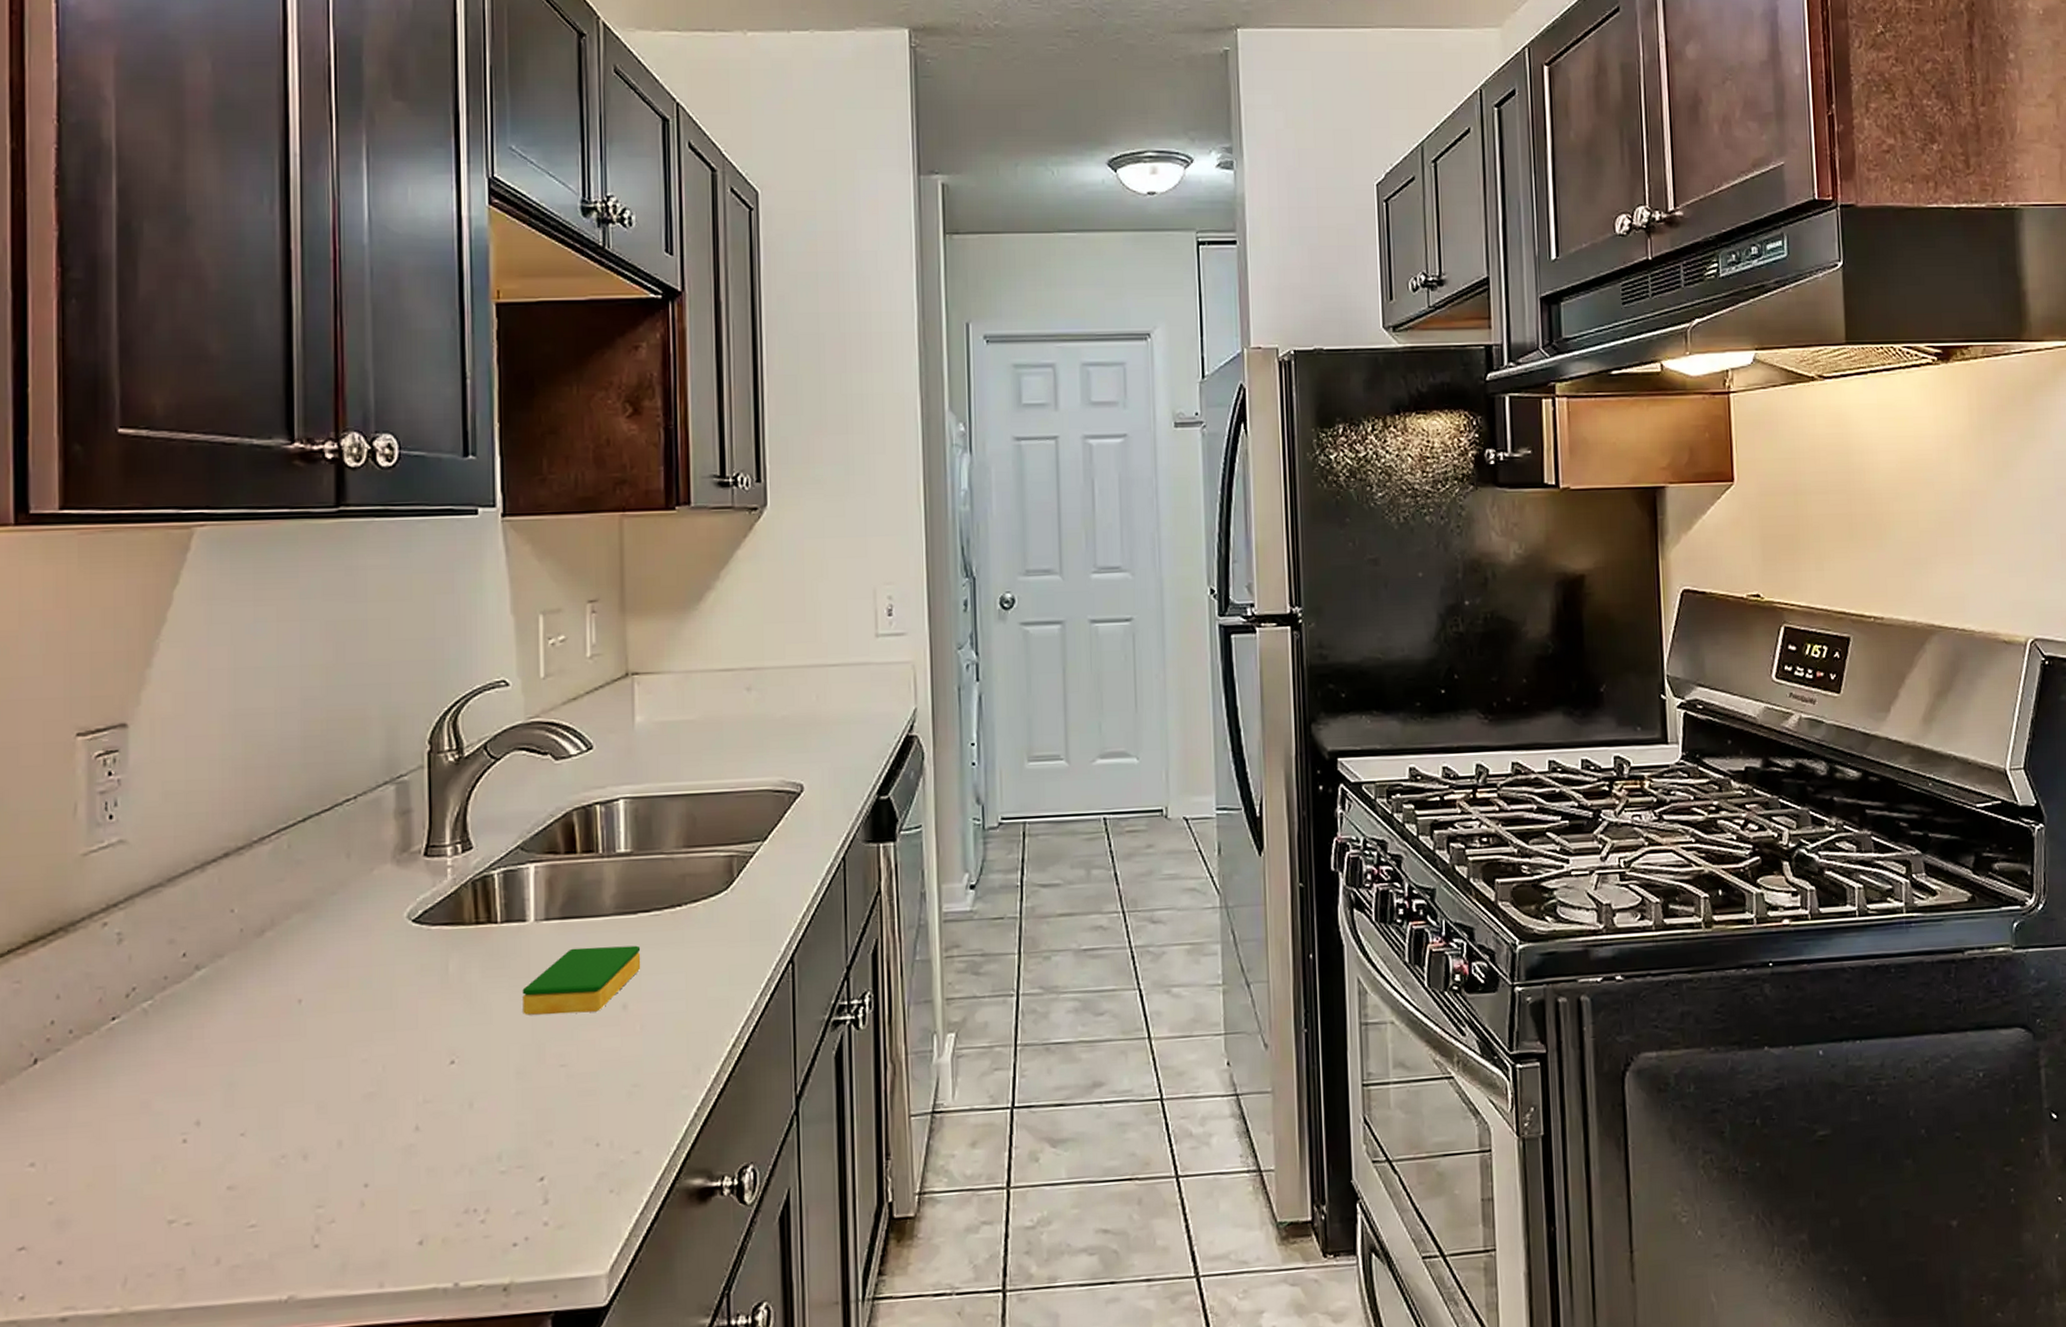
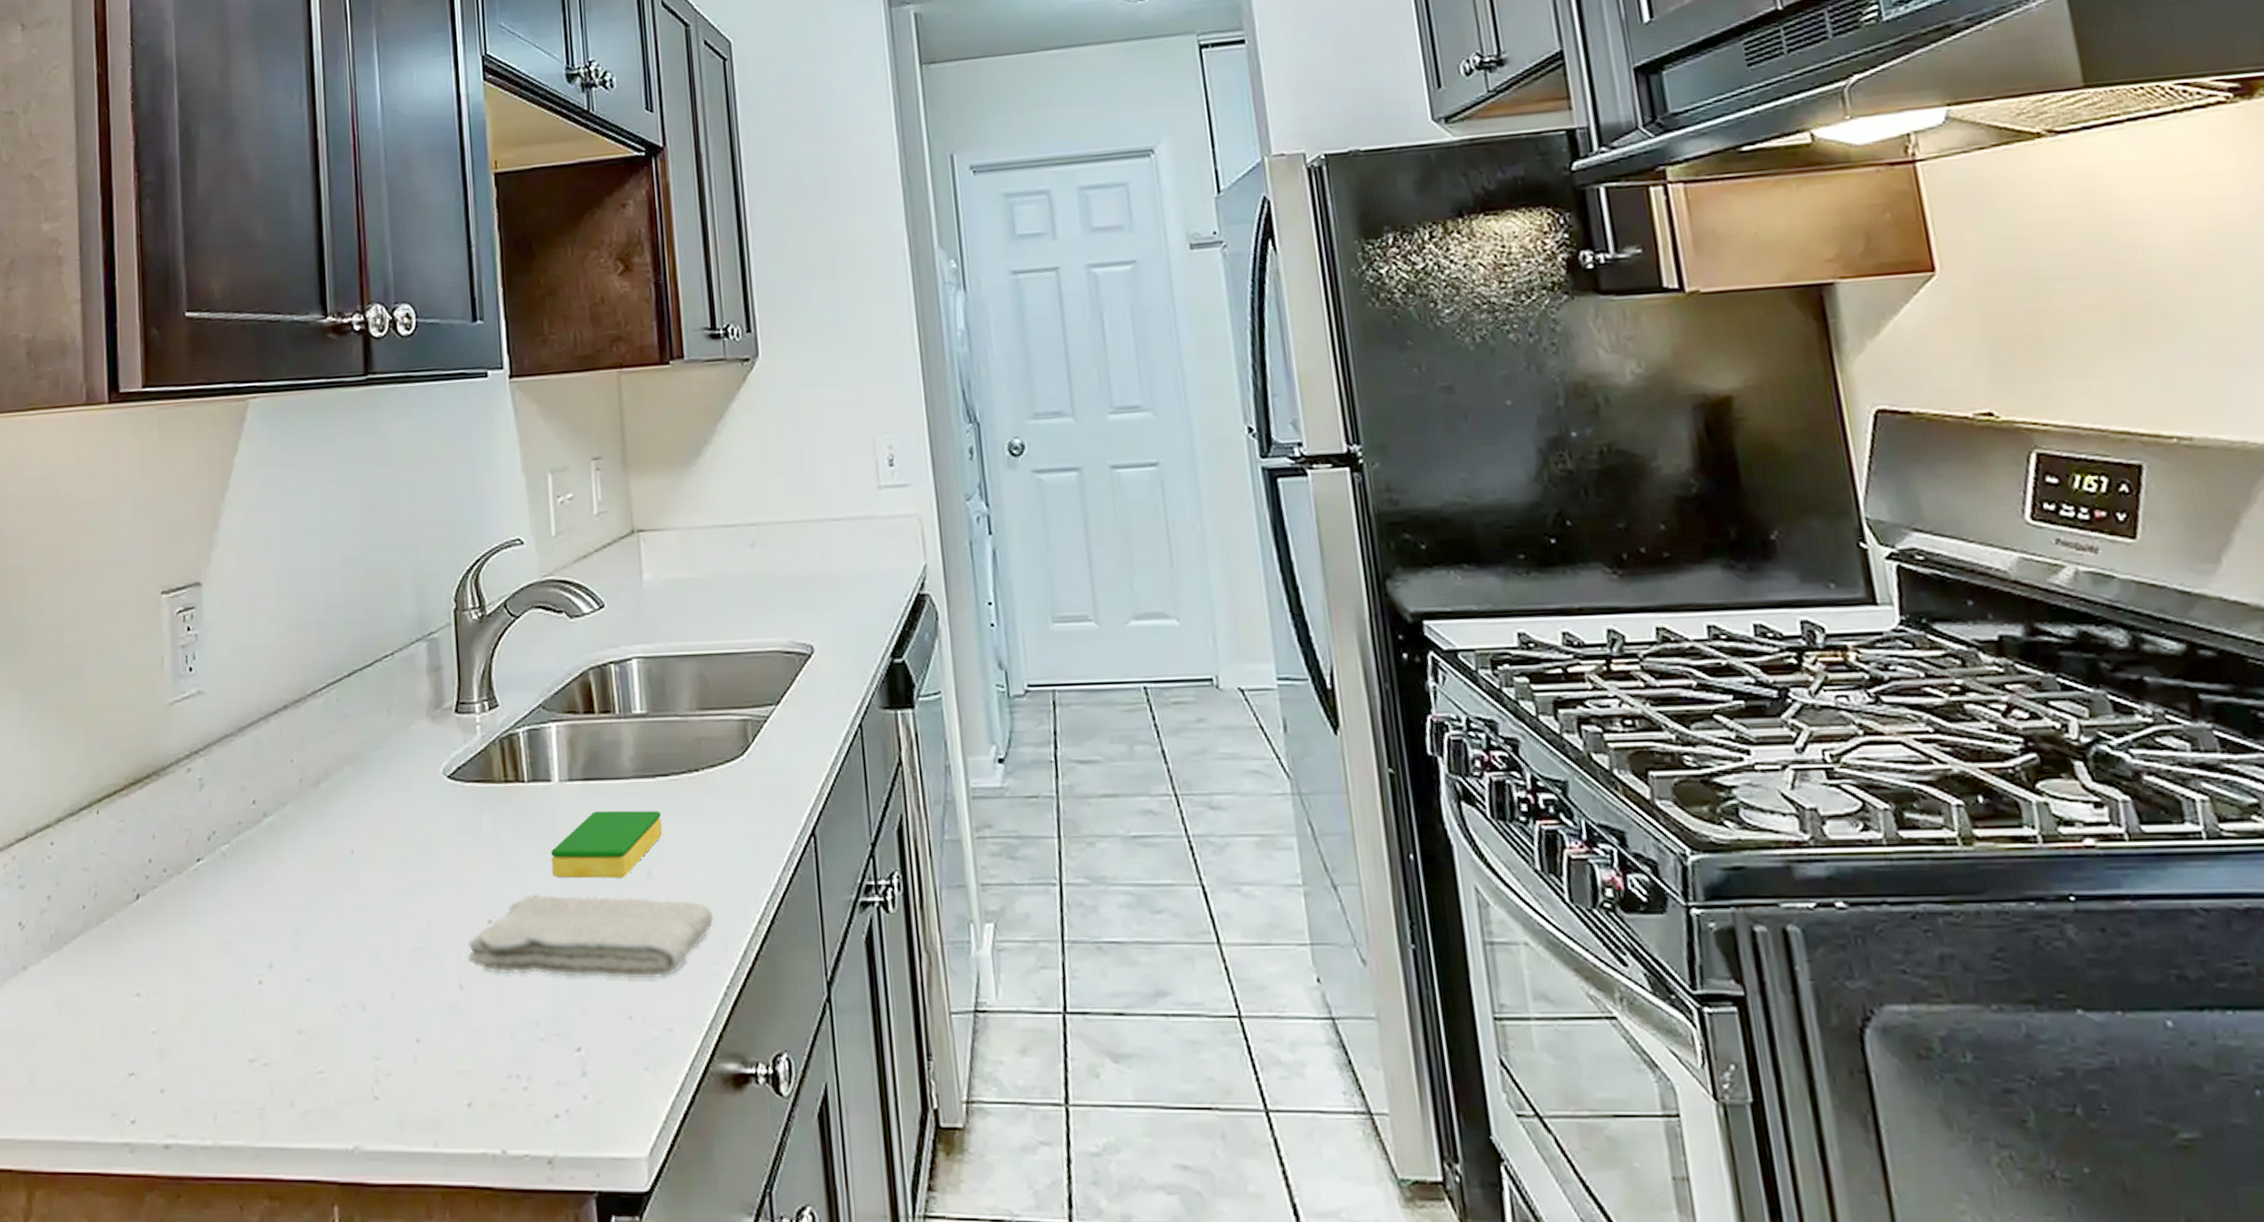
washcloth: none [427,1029,688,1112] -> present [468,895,714,979]

